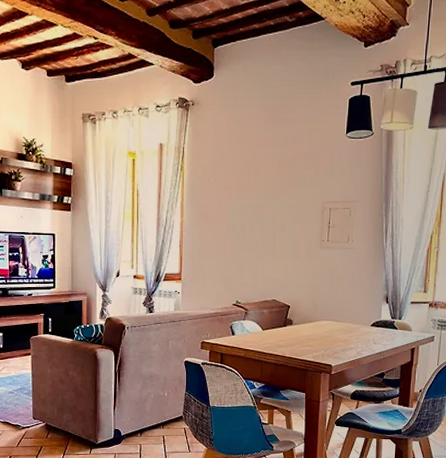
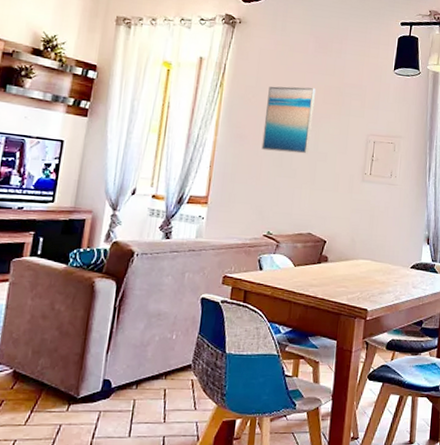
wall art: none [224,162,270,227] -> present [261,86,316,154]

